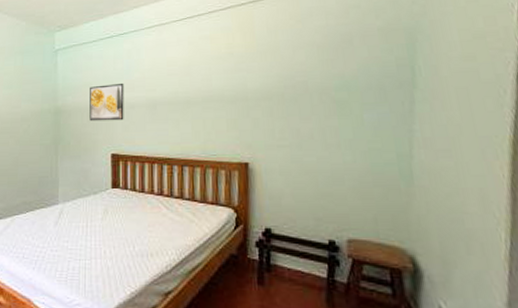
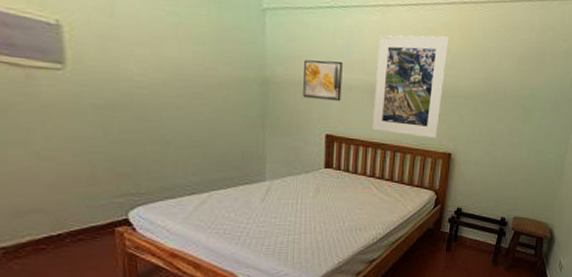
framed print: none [156,40,230,149] -> present [372,35,450,139]

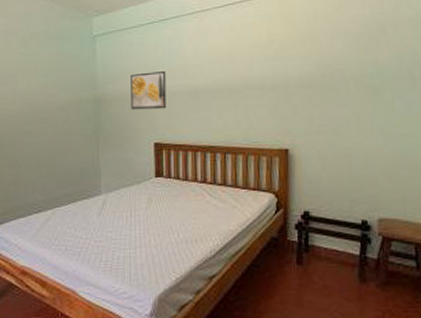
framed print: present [372,35,450,139] -> none [198,28,271,136]

